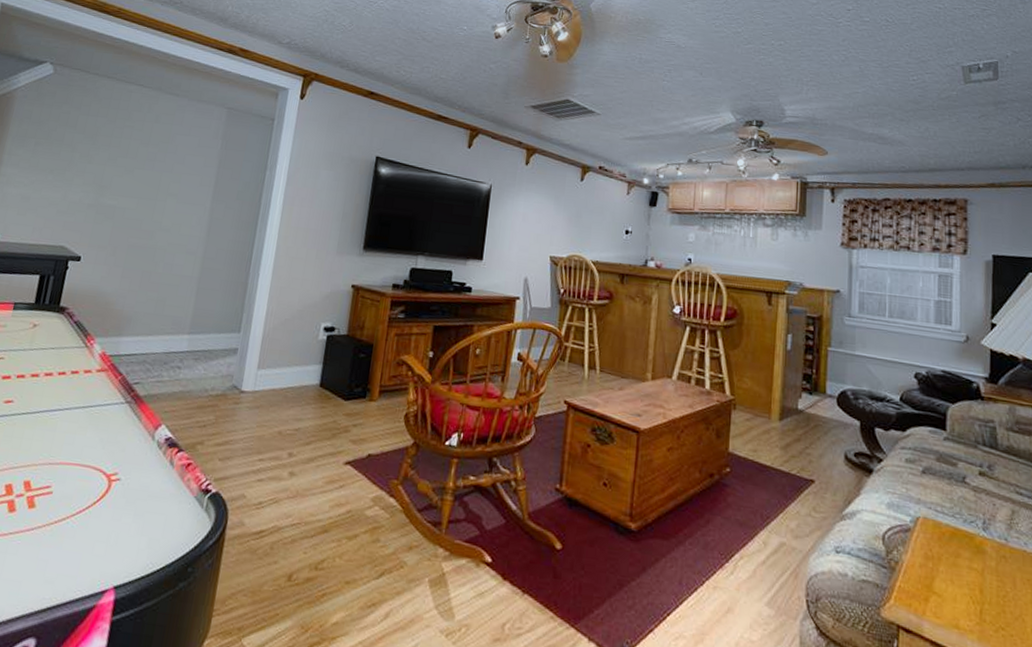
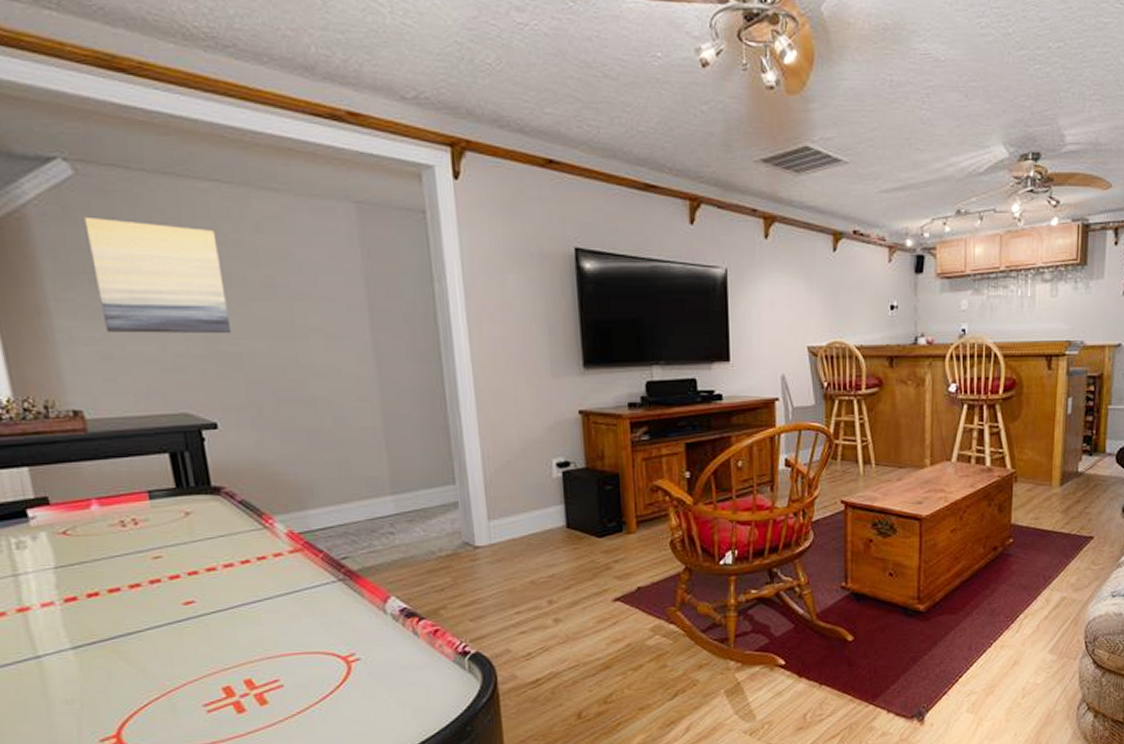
wall art: none [33,101,128,191] -> present [84,218,231,334]

